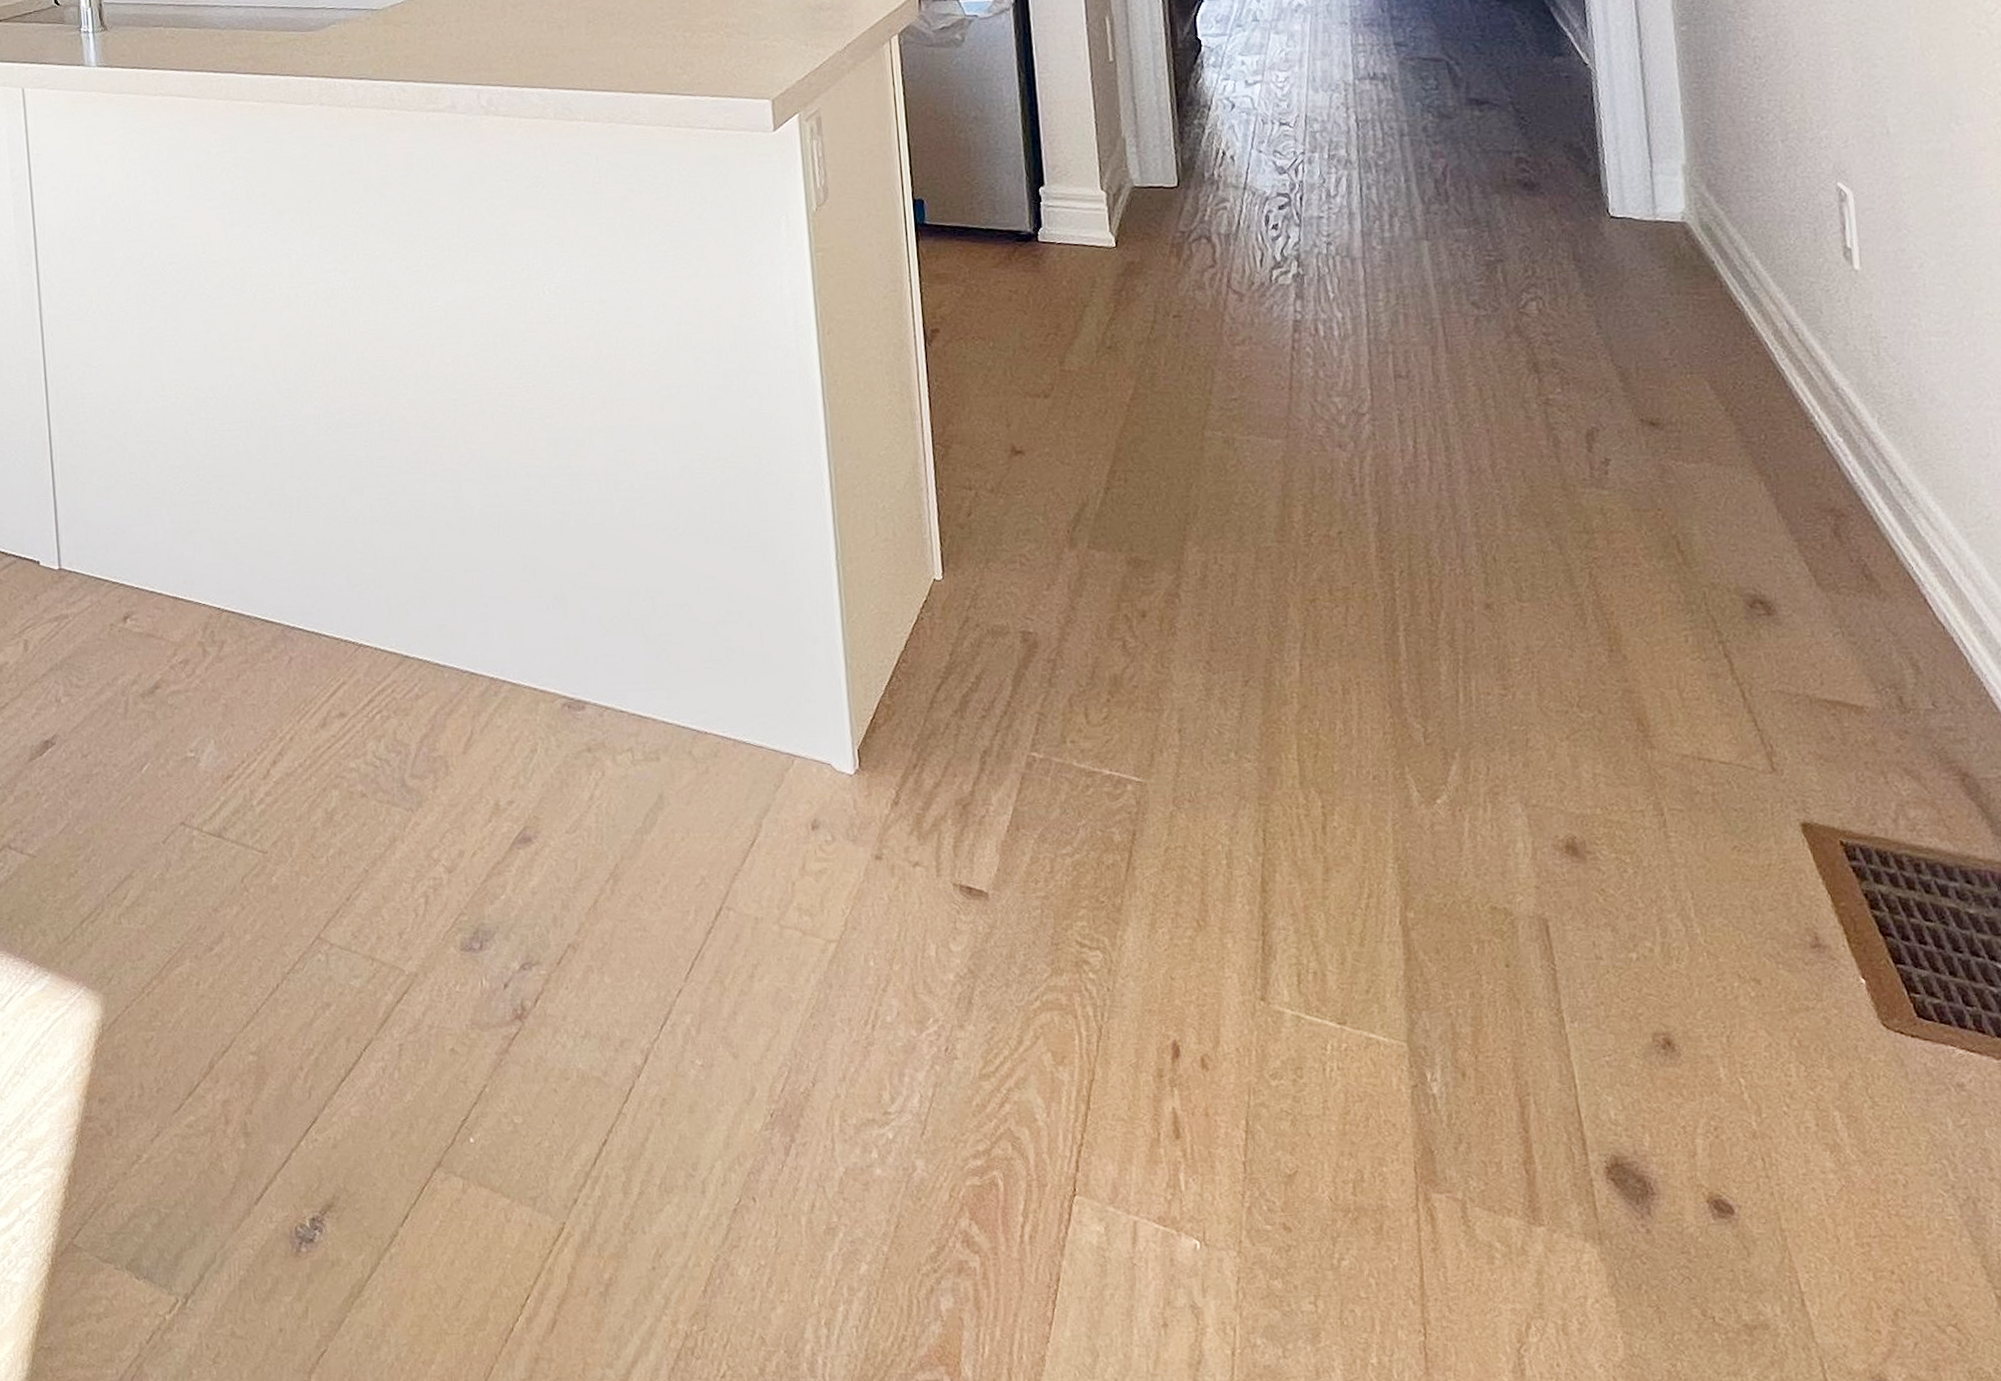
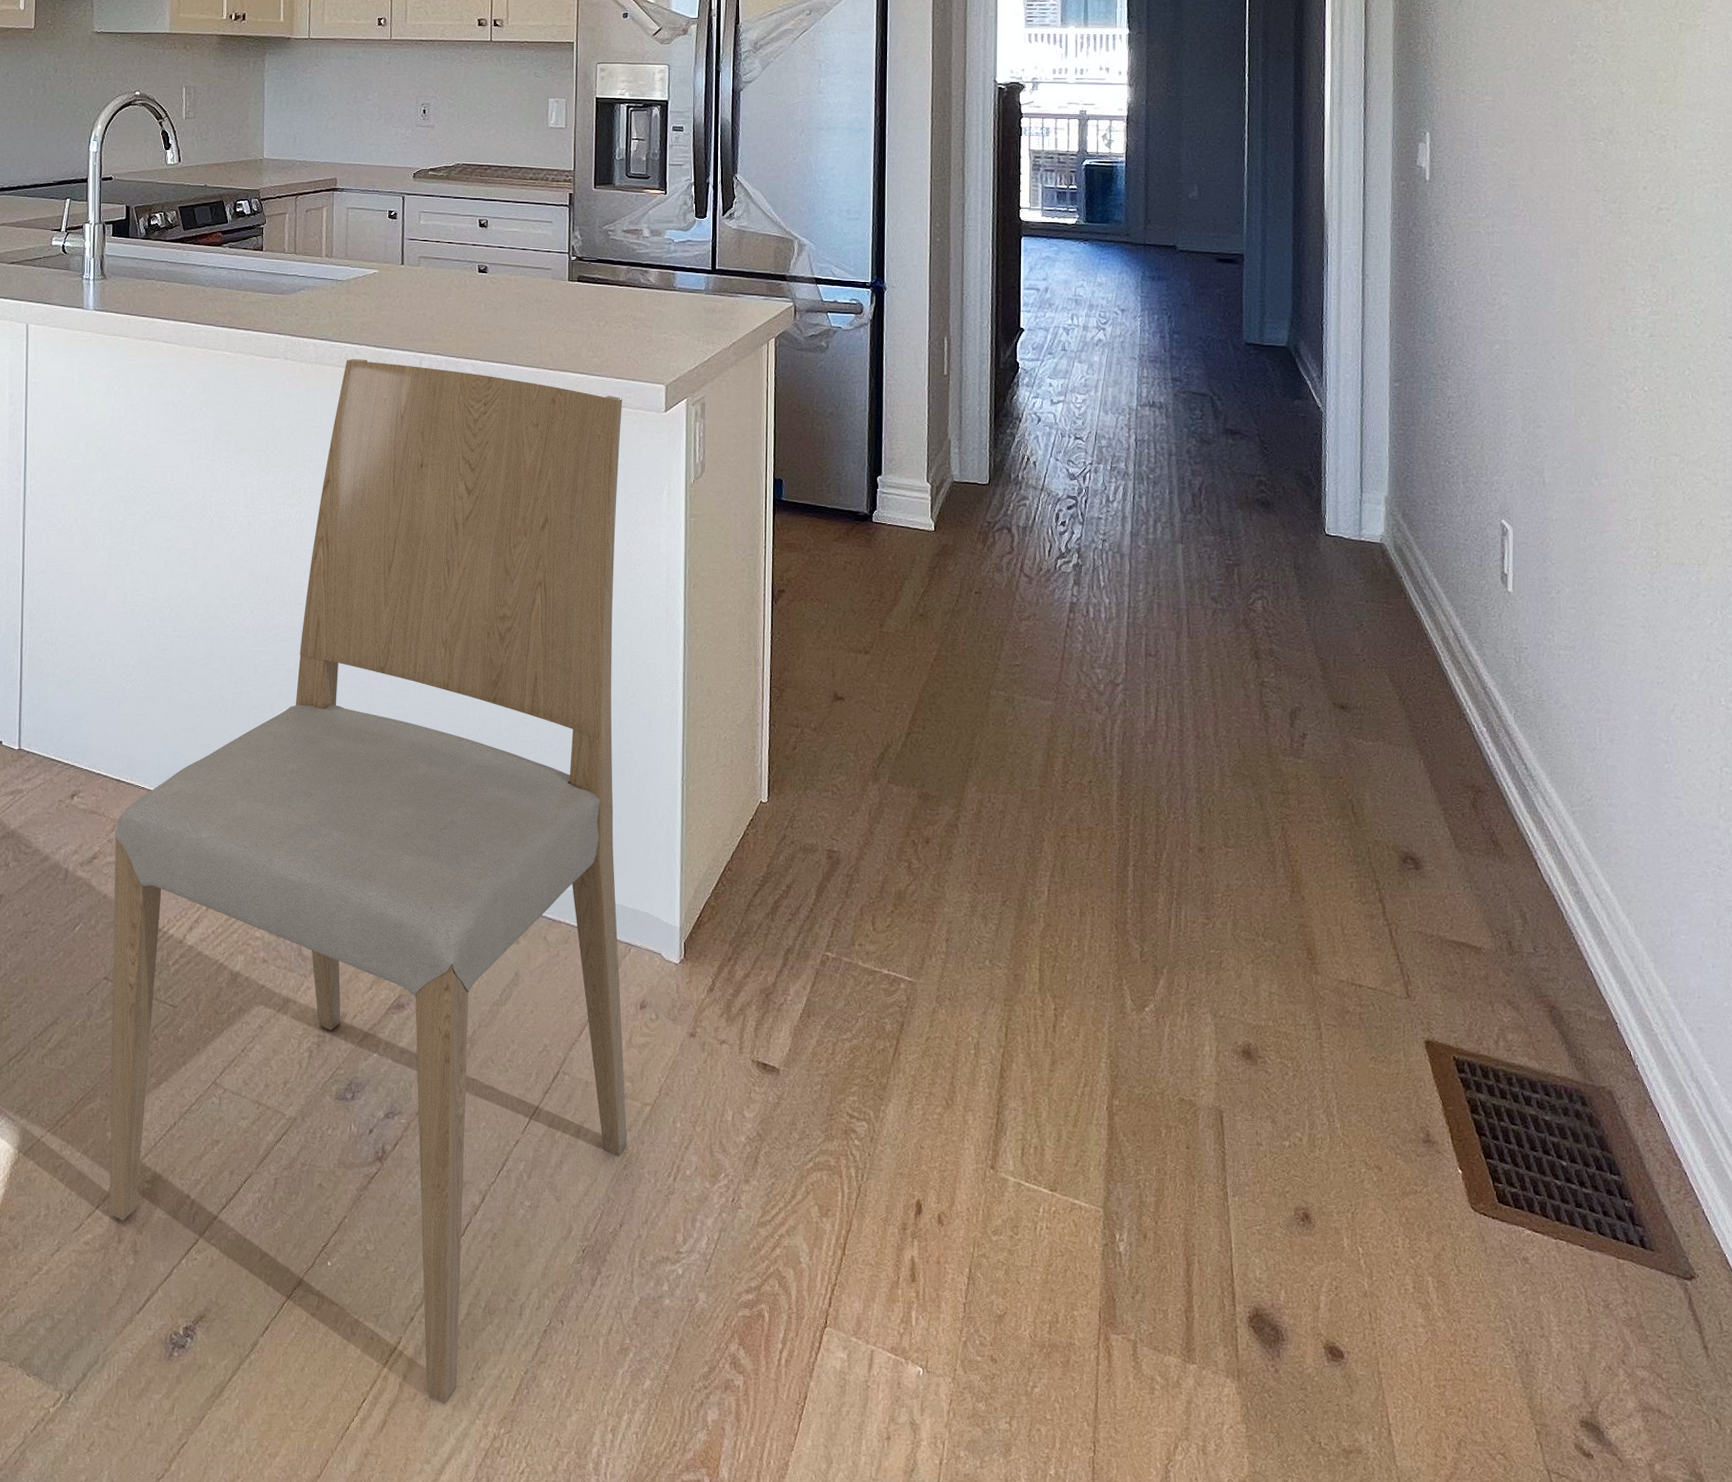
dining chair: none [177,97,813,1298] -> present [109,358,628,1404]

